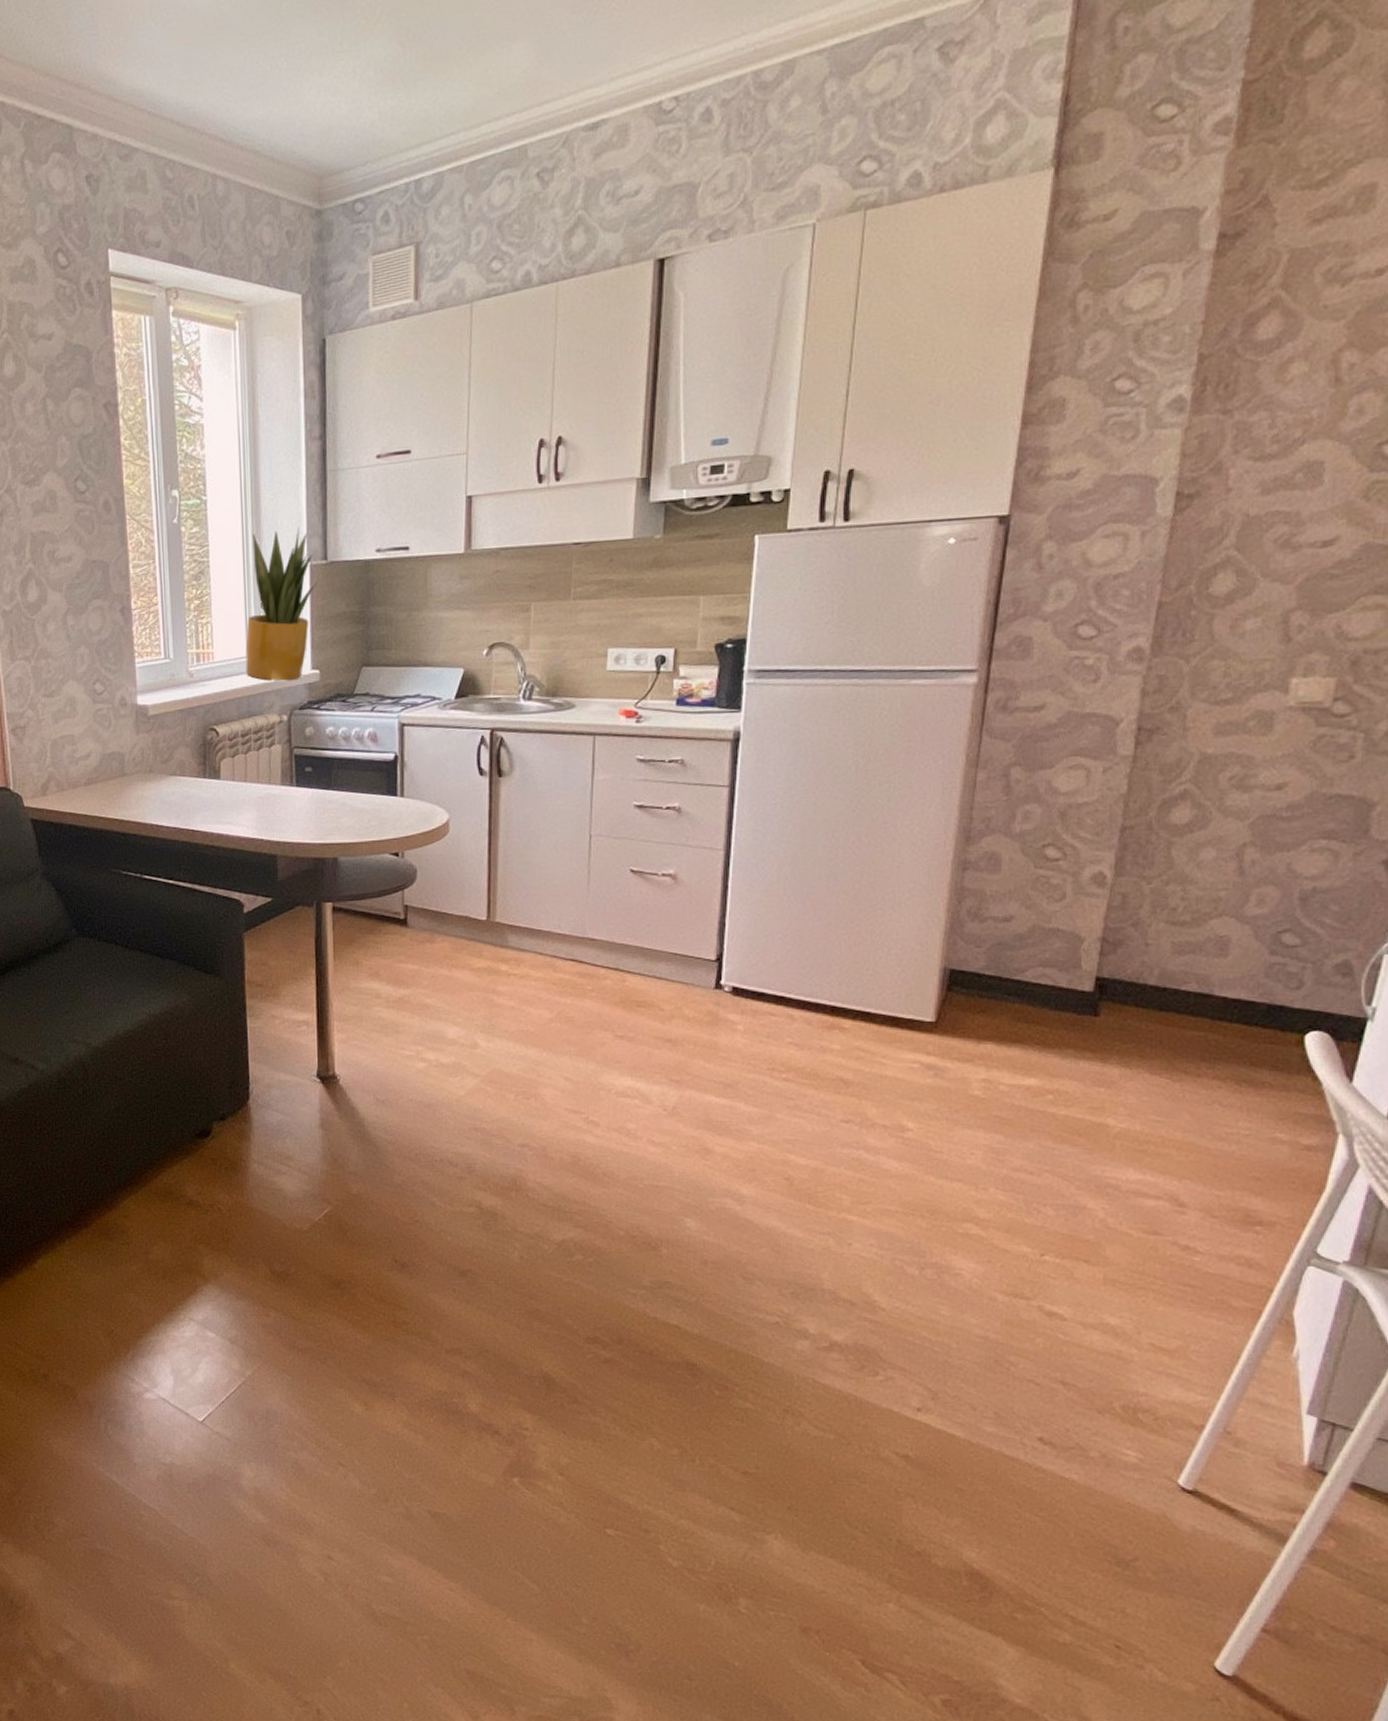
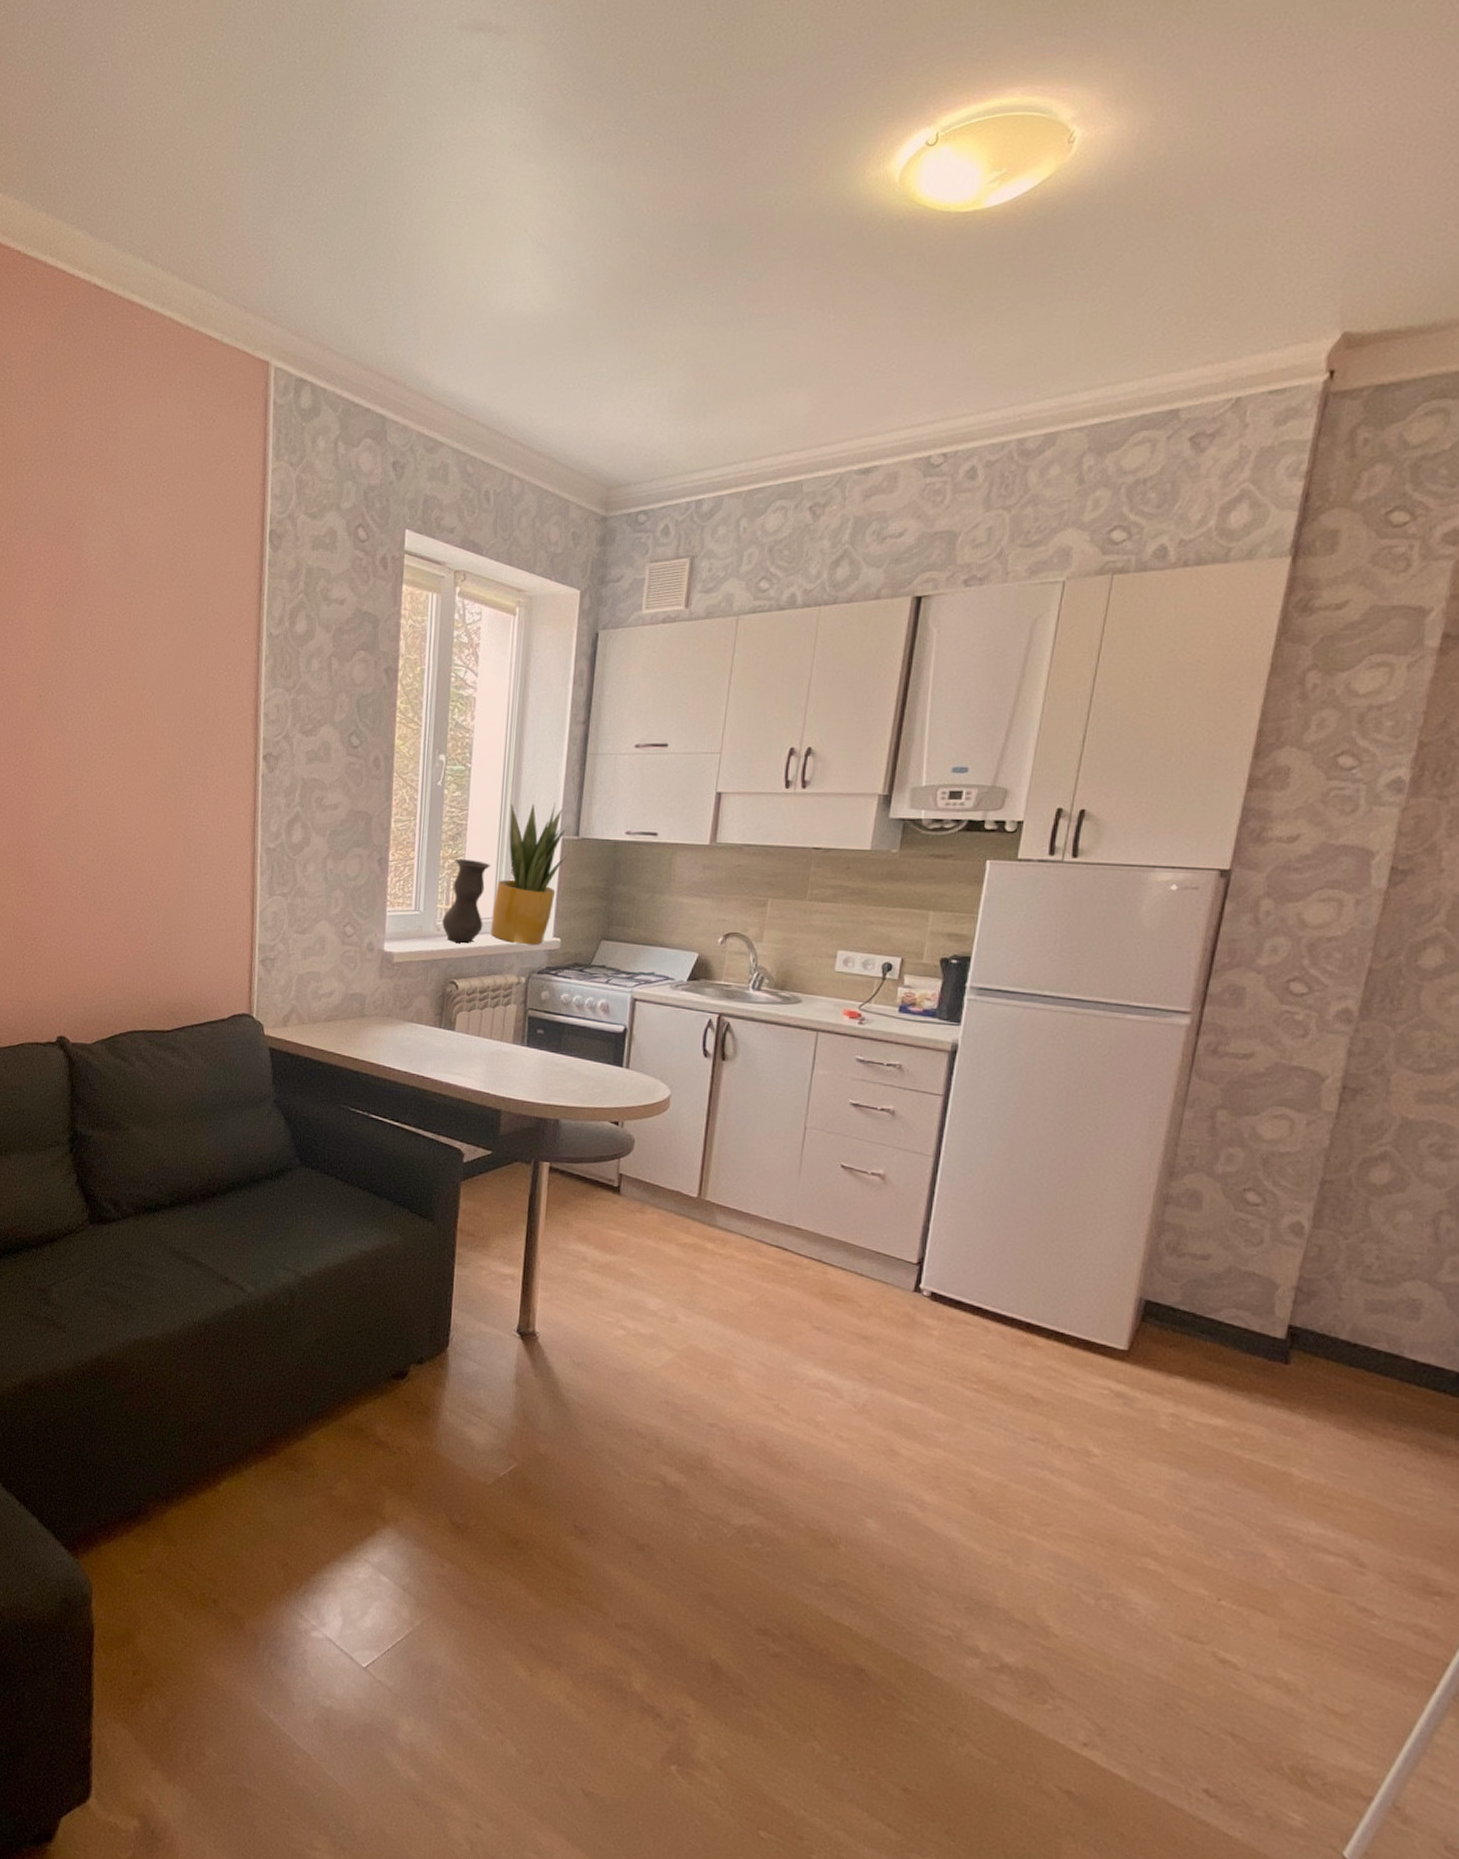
vase: none [194,598,239,688] -> present [442,858,492,944]

